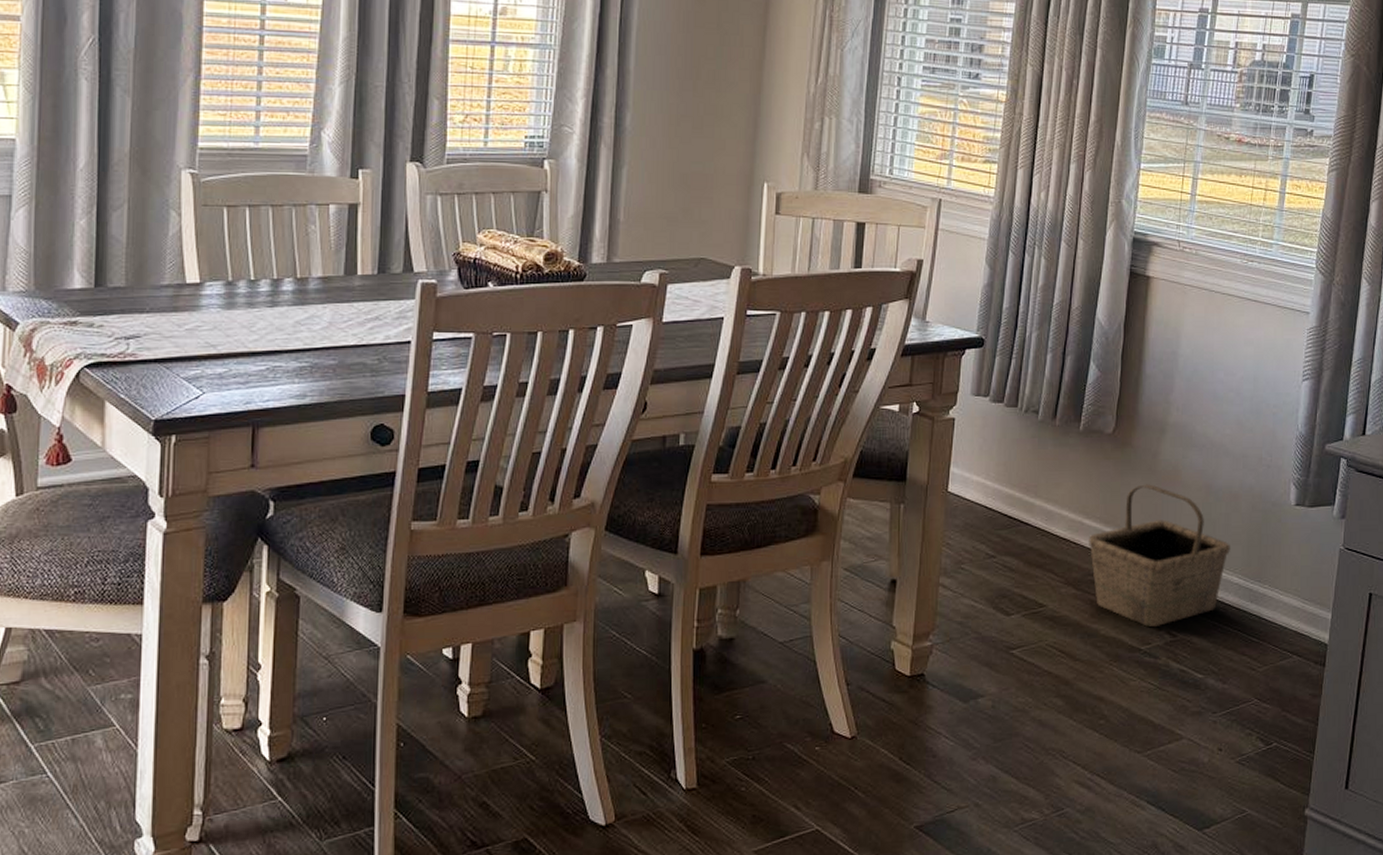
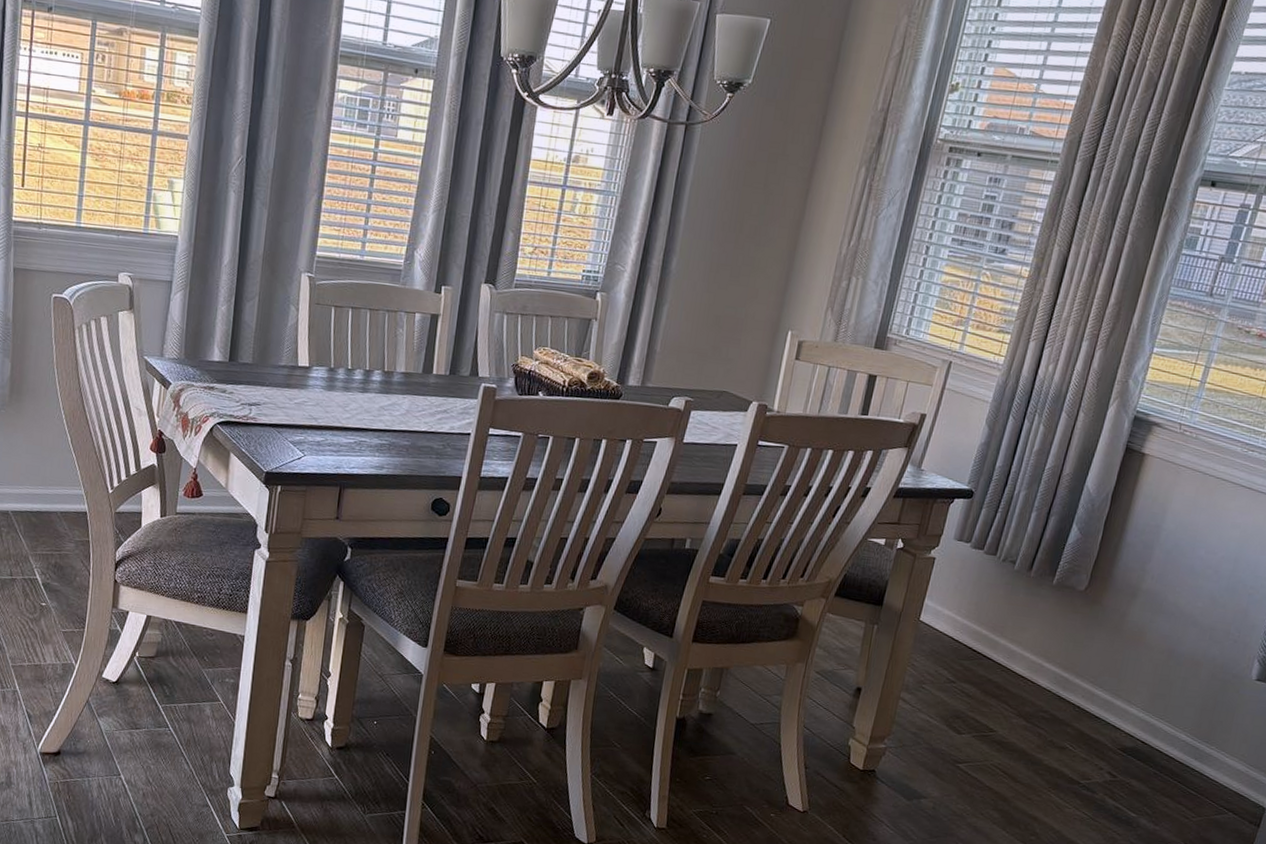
basket: present [1089,484,1230,628] -> none [1044,640,1184,767]

